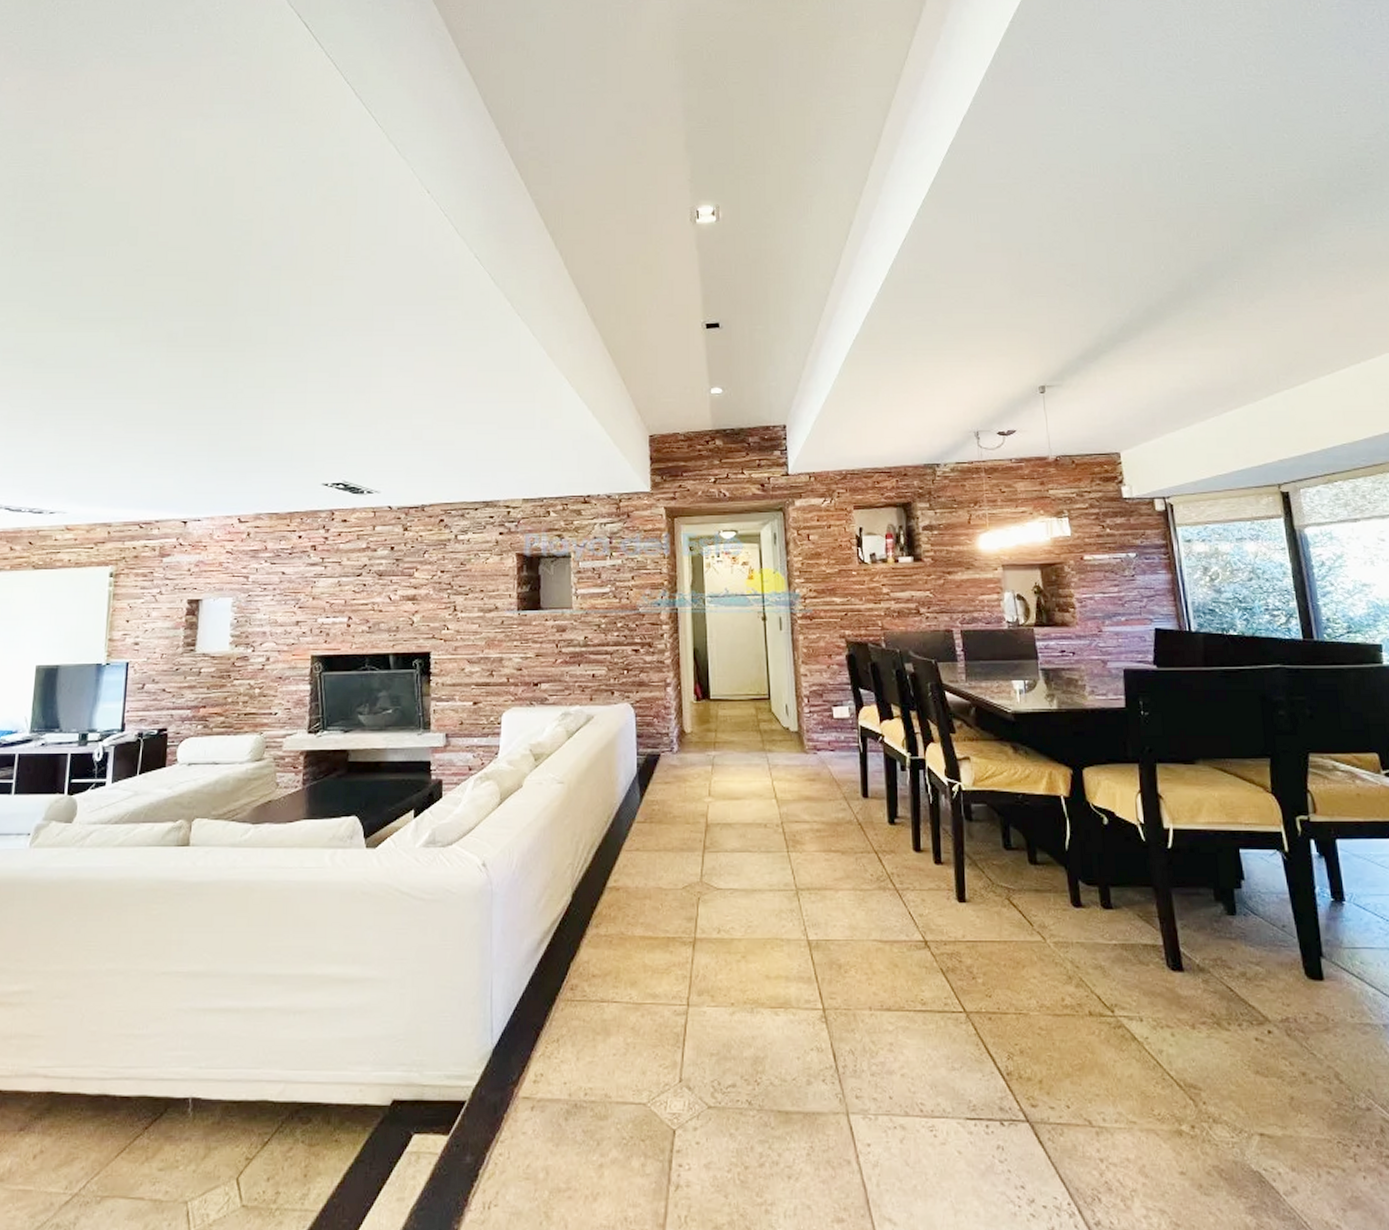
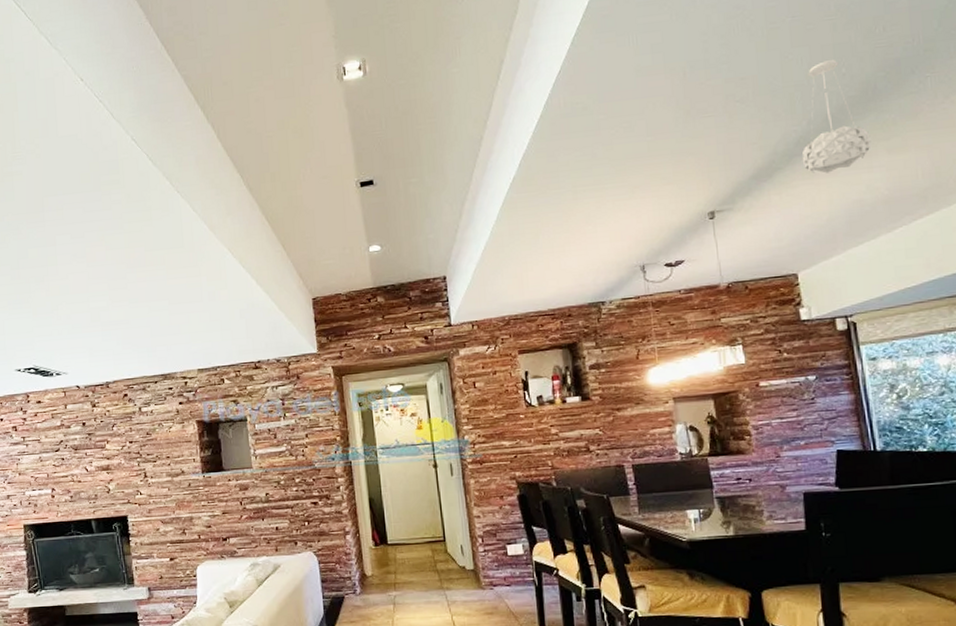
pendant light: none [1125,256,1186,360] -> present [801,59,871,174]

